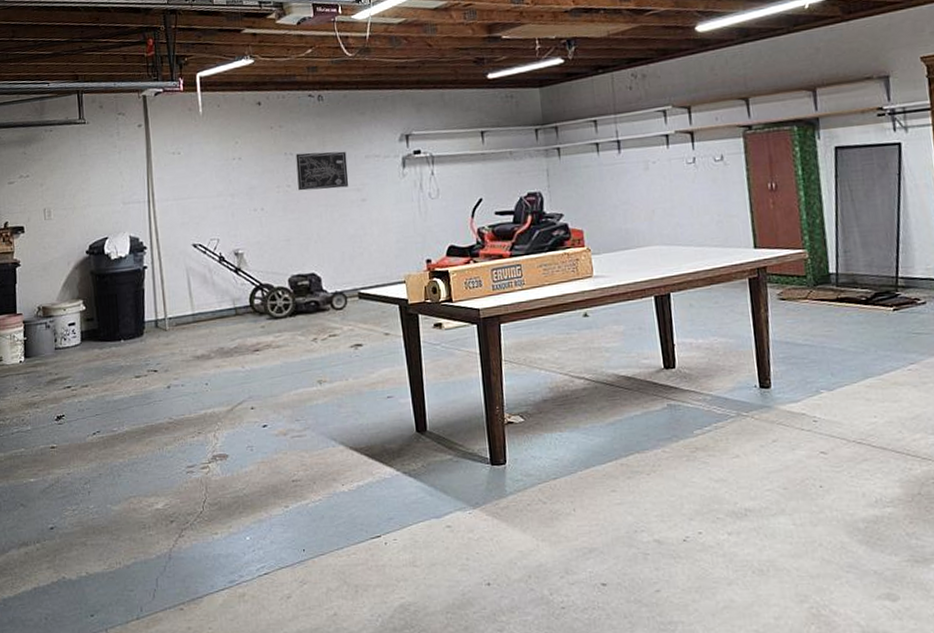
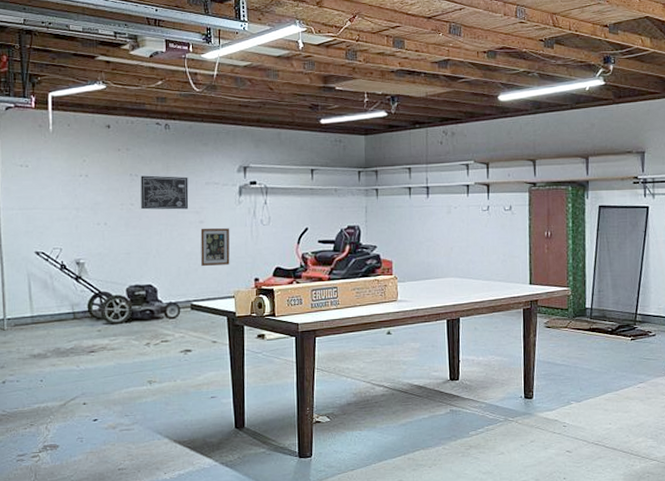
wall art: none [363,205,398,249] -> present [200,227,230,266]

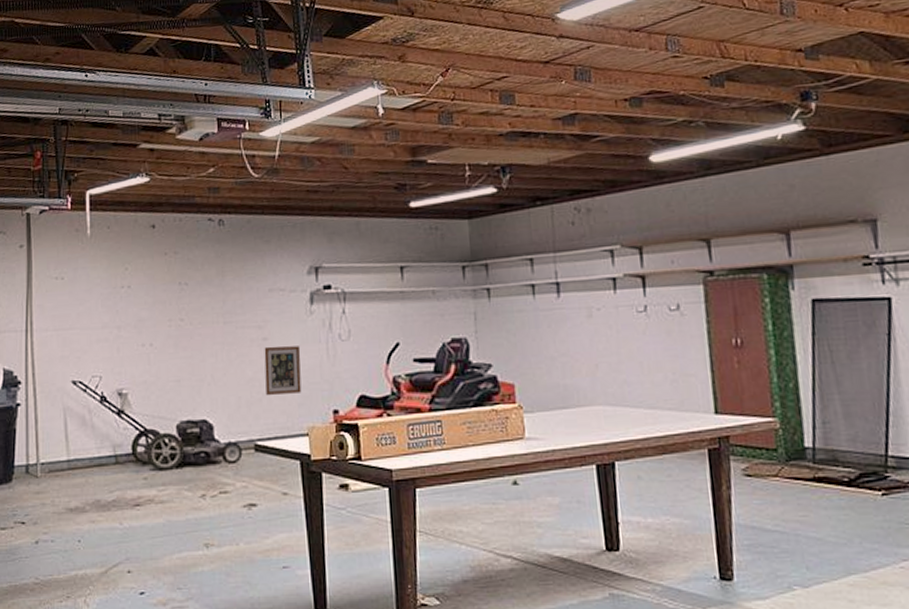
wall art: present [140,175,189,210] -> none [191,283,249,326]

